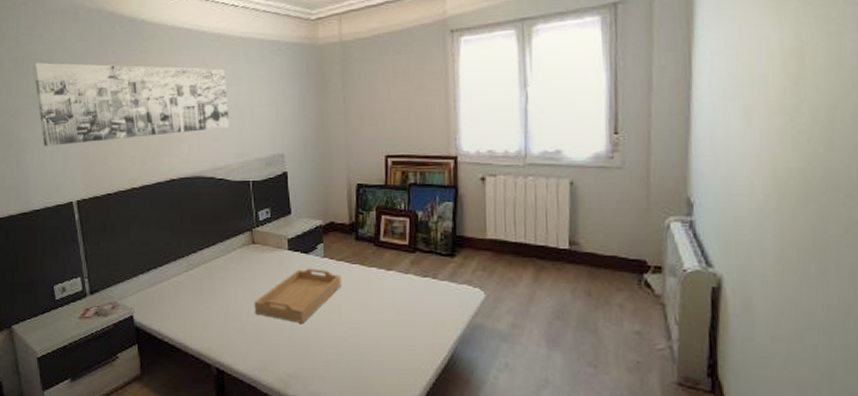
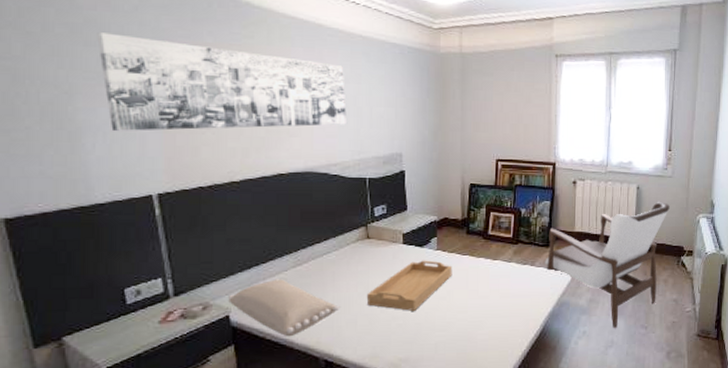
pillow: none [132,282,229,341] -> present [228,279,340,337]
armchair: none [450,200,621,364] -> present [545,201,670,329]

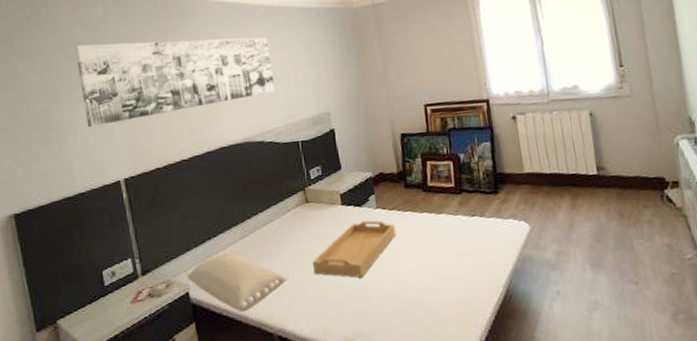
armchair: present [545,201,670,329] -> none [494,126,643,287]

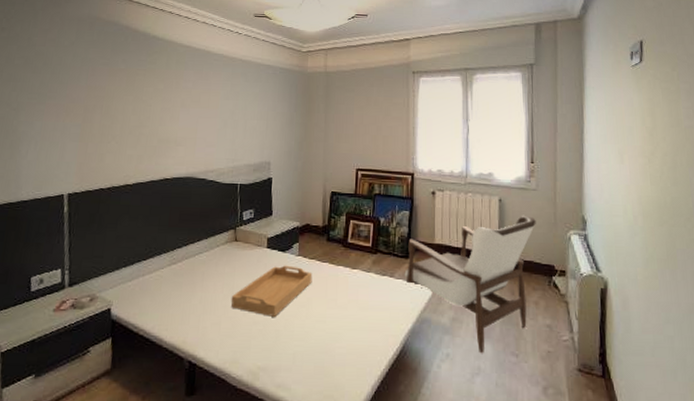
wall art: present [74,37,275,127] -> none [41,63,225,140]
pillow: present [187,251,288,312] -> none [111,276,207,334]
armchair: none [494,126,643,287] -> present [404,215,536,354]

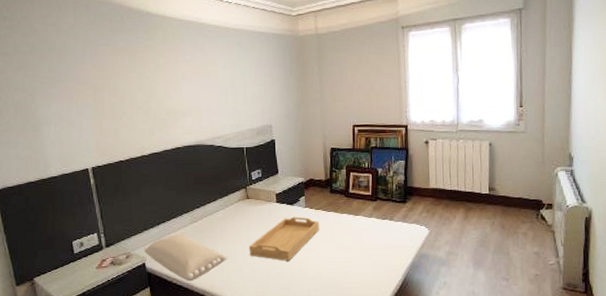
pillow: none [111,276,207,334] -> present [144,233,228,282]
armchair: present [404,215,536,354] -> none [403,156,525,281]

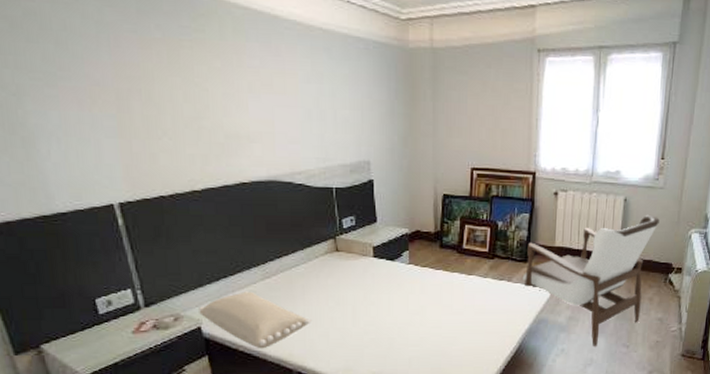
serving tray: present [249,216,320,261] -> none [337,274,426,326]
armchair: none [403,156,525,281] -> present [522,214,660,347]

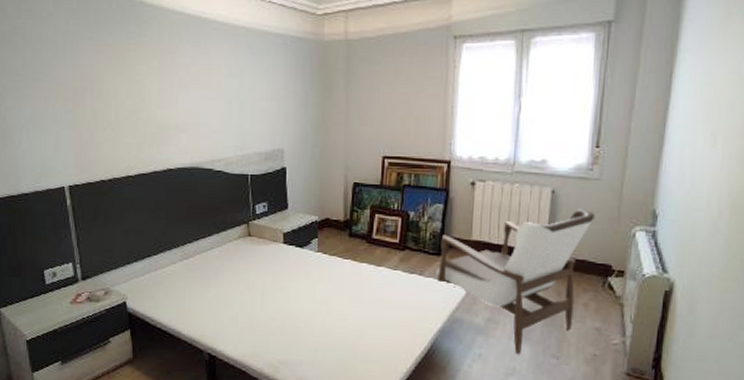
pillow: present [199,291,311,349] -> none [125,271,223,328]

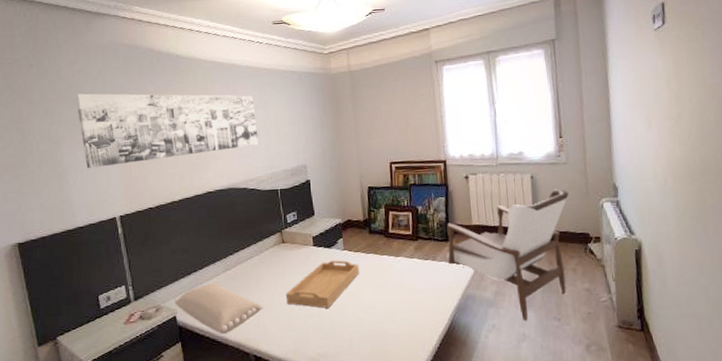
wall art: none [21,39,230,128] -> present [75,93,259,168]
pillow: none [125,271,223,328] -> present [175,282,264,335]
serving tray: none [247,261,334,313] -> present [285,260,360,308]

